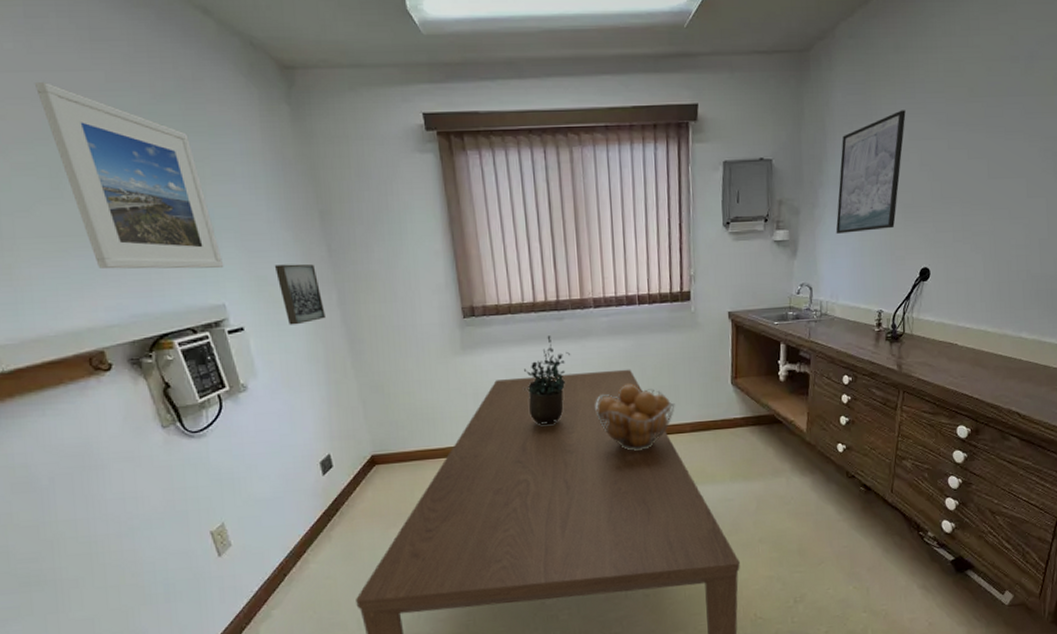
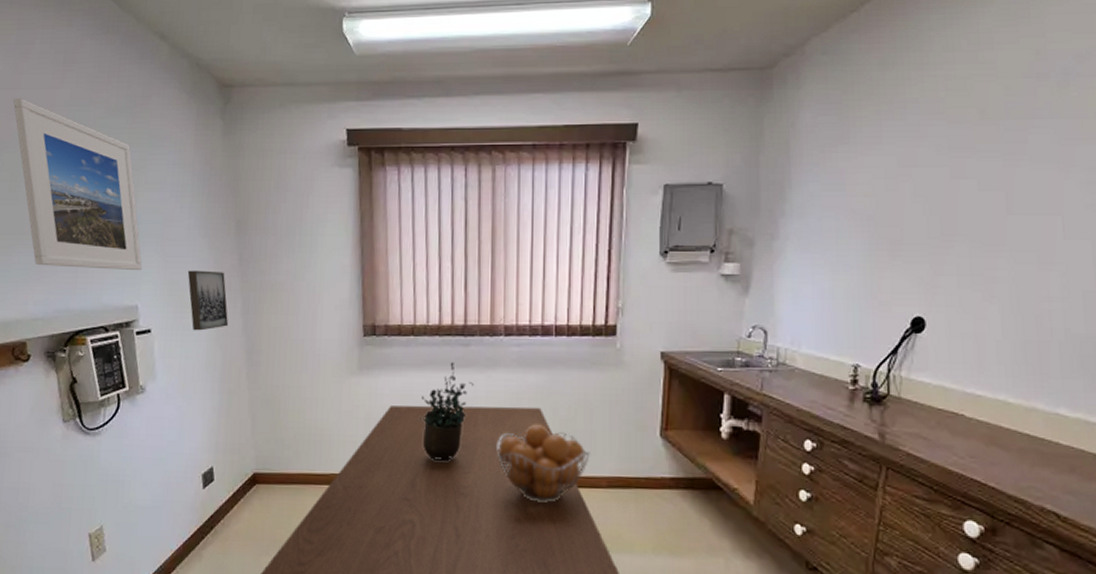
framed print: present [835,110,906,234] -> none [799,133,894,271]

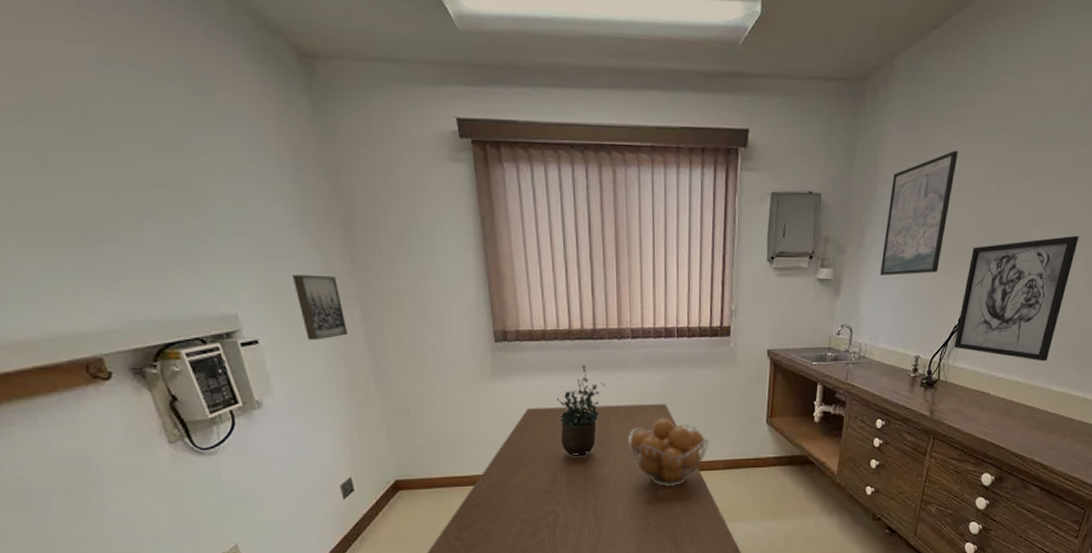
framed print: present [13,97,143,271] -> none [15,50,237,275]
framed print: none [799,133,894,271] -> present [880,150,958,276]
wall art: none [906,222,1078,377] -> present [953,235,1079,362]

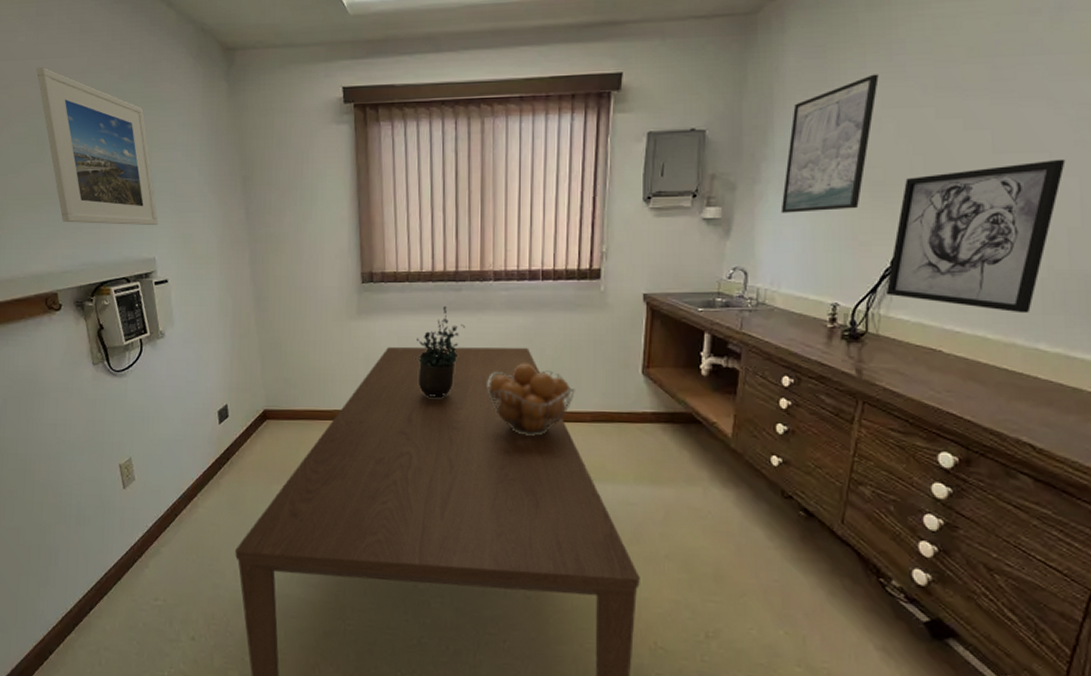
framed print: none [15,50,237,275] -> present [37,66,159,226]
wall art: present [291,274,347,341] -> none [199,224,237,280]

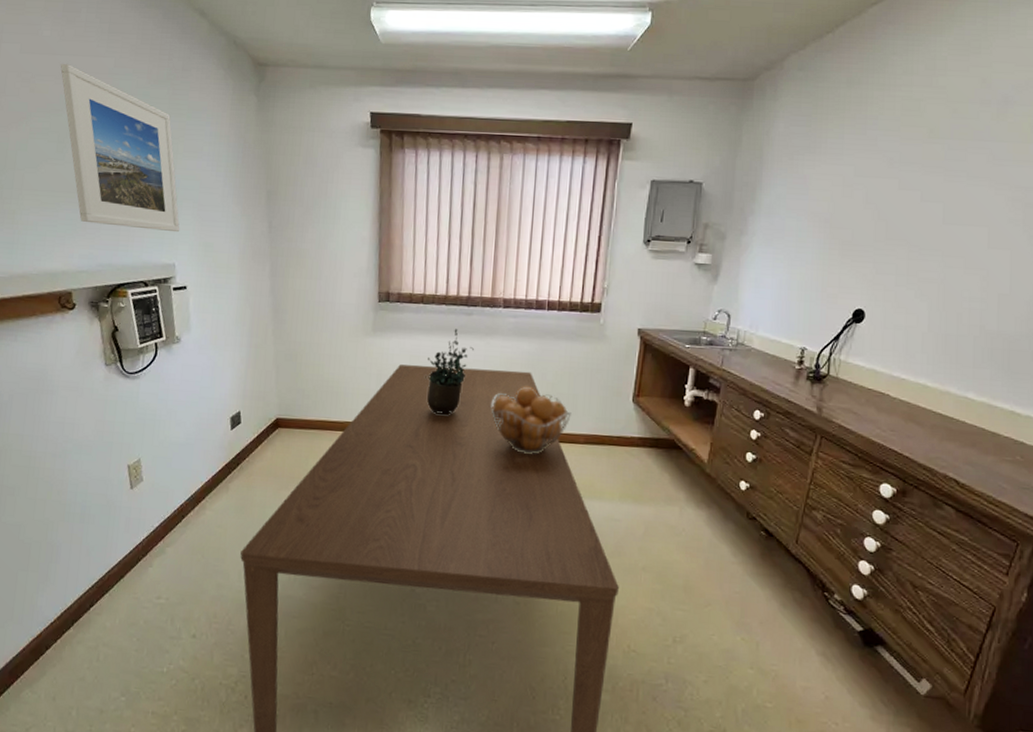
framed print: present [780,74,879,213] -> none [763,145,854,265]
wall art: present [885,159,1066,314] -> none [846,233,1001,366]

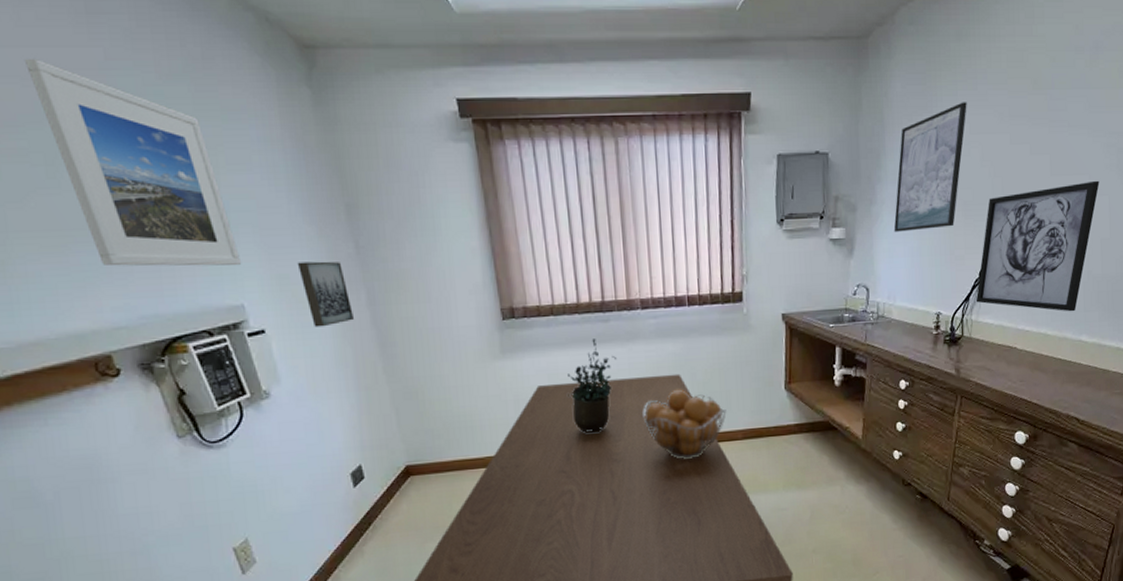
wall art: none [221,234,257,290] -> present [297,261,354,328]
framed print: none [763,145,854,265] -> present [893,102,967,232]
wall art: none [846,233,1001,366] -> present [975,180,1100,312]

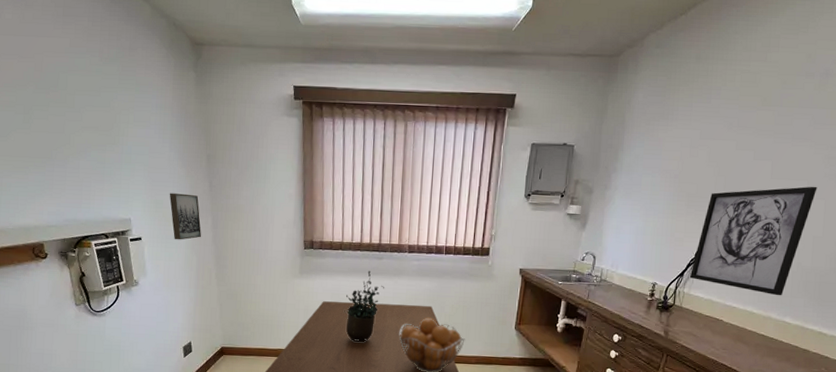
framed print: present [25,58,242,266] -> none [23,43,134,192]
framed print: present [893,102,967,232] -> none [623,112,700,214]

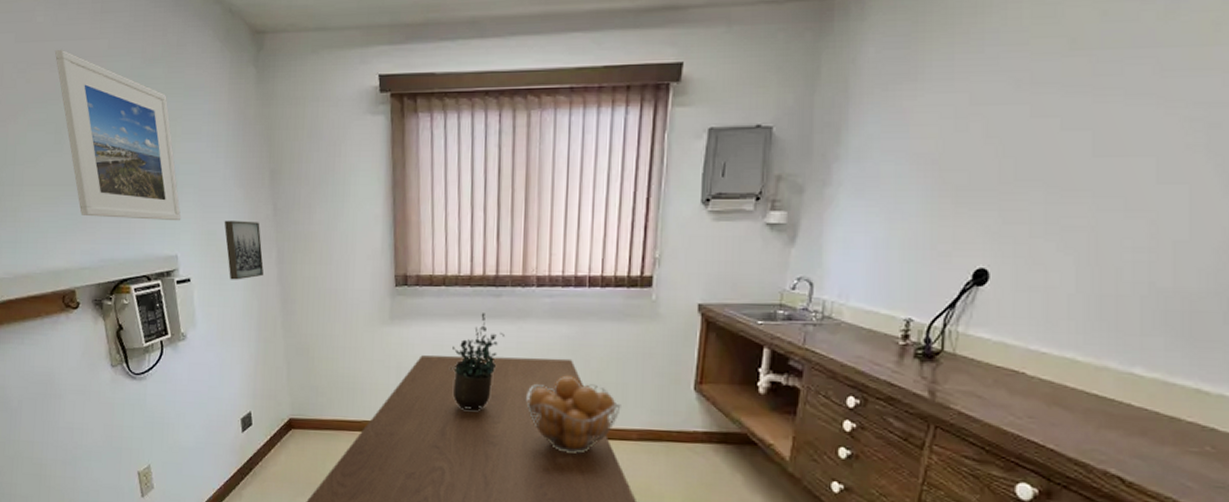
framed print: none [23,43,134,192] -> present [55,49,182,221]
wall art: present [689,186,817,296] -> none [965,164,1175,334]

